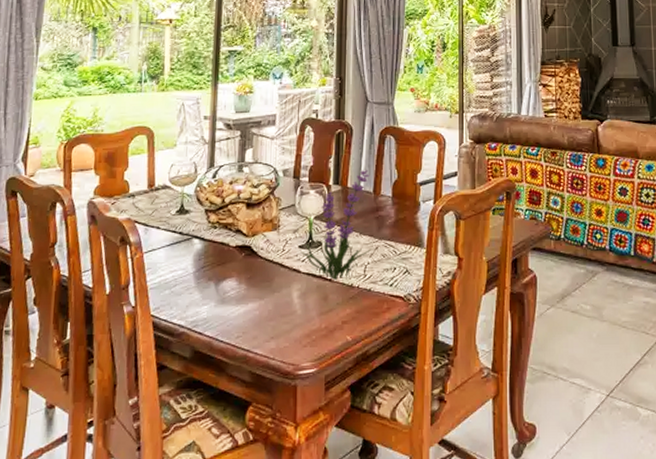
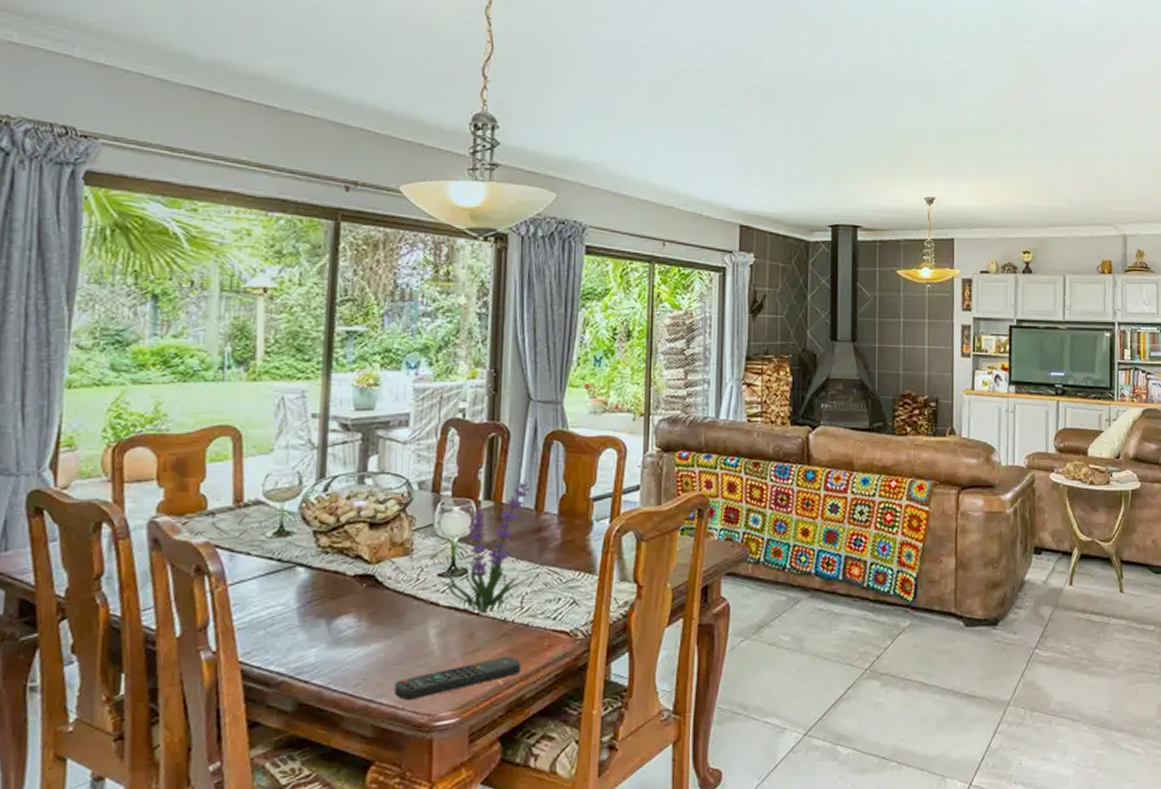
remote control: none [267,316,365,352] -> present [394,656,520,701]

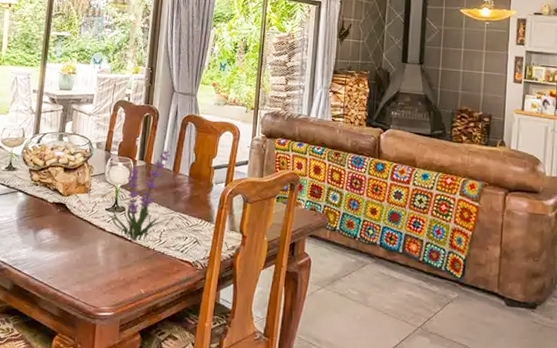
remote control: present [394,656,520,701] -> none [73,273,157,295]

